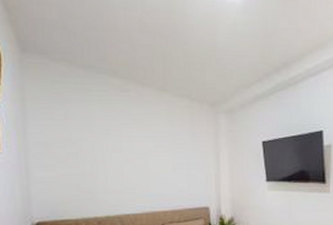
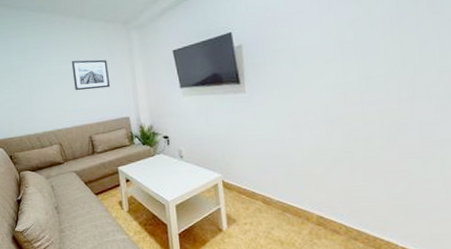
wall art: none [146,138,190,173] -> present [71,59,110,91]

